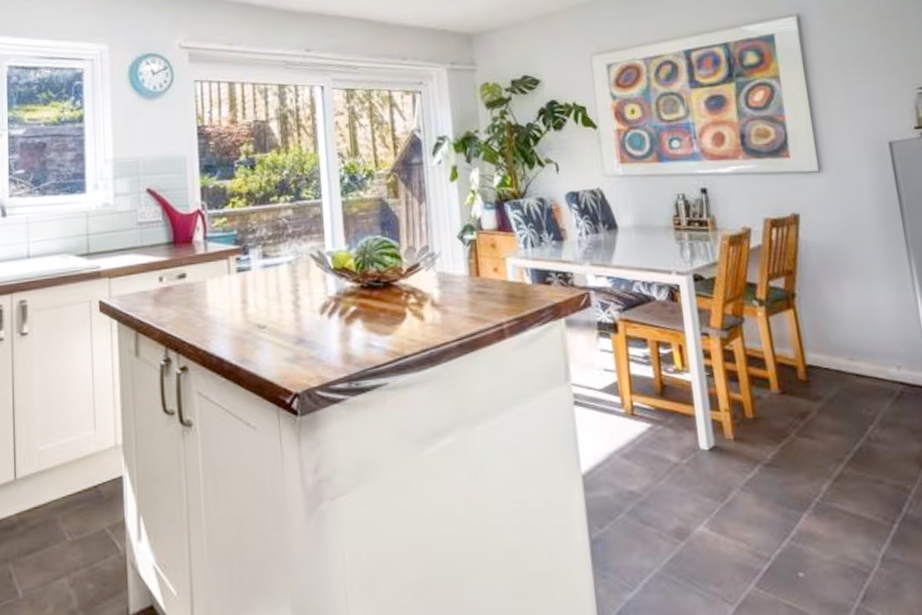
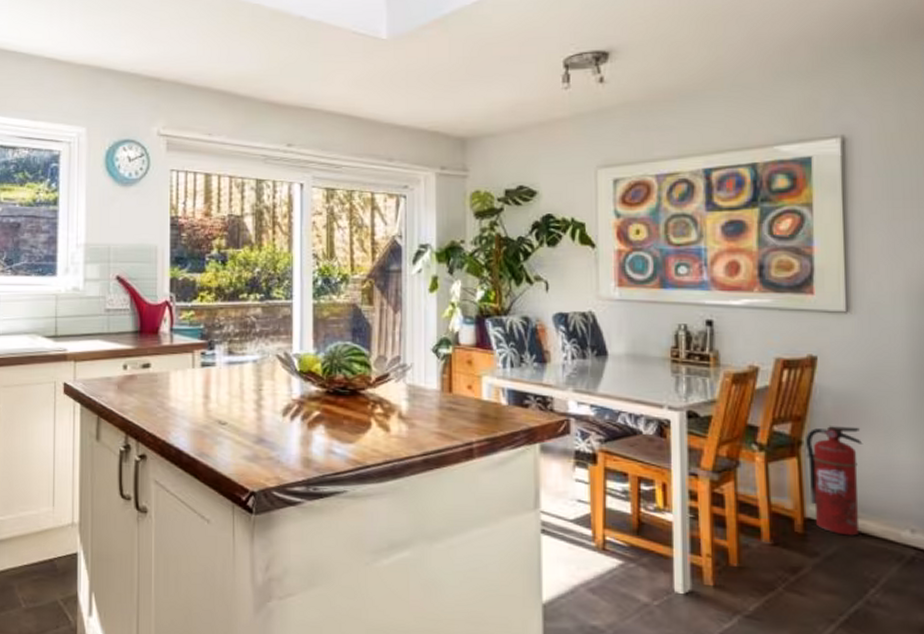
fire extinguisher: none [798,276,854,378] -> present [806,426,863,536]

